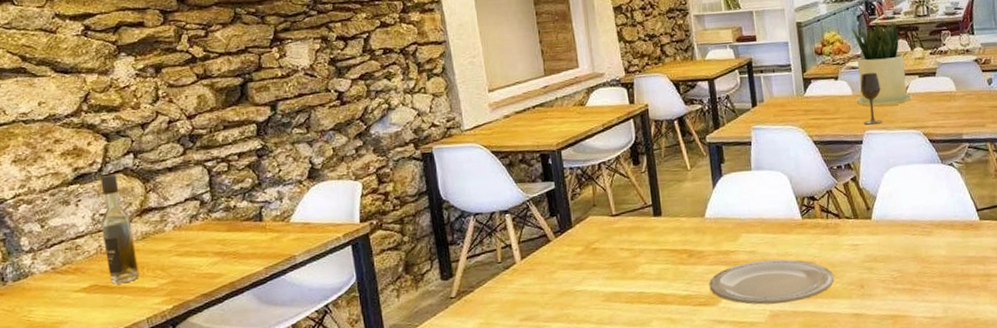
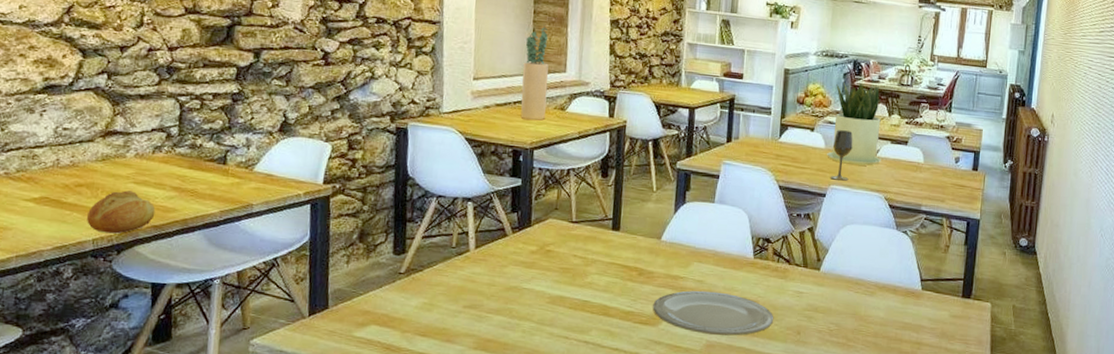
bottle: present [101,174,140,284] -> none [62,90,94,201]
bread roll: none [138,264,203,310] -> present [87,190,156,234]
vase: none [534,24,567,123] -> present [520,25,549,121]

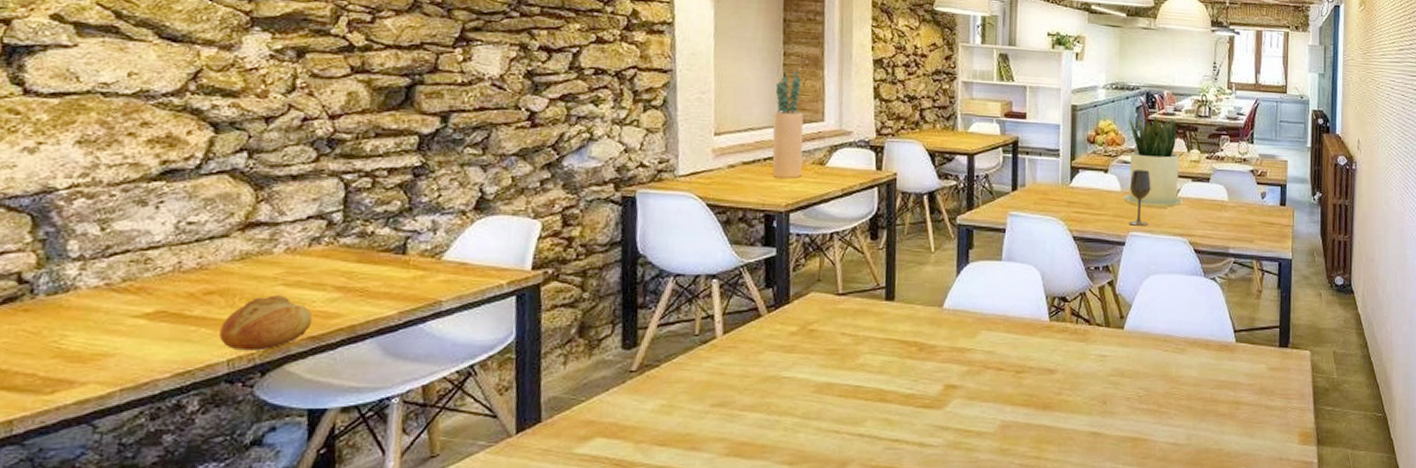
plate: present [652,290,774,336] -> none [937,363,1076,414]

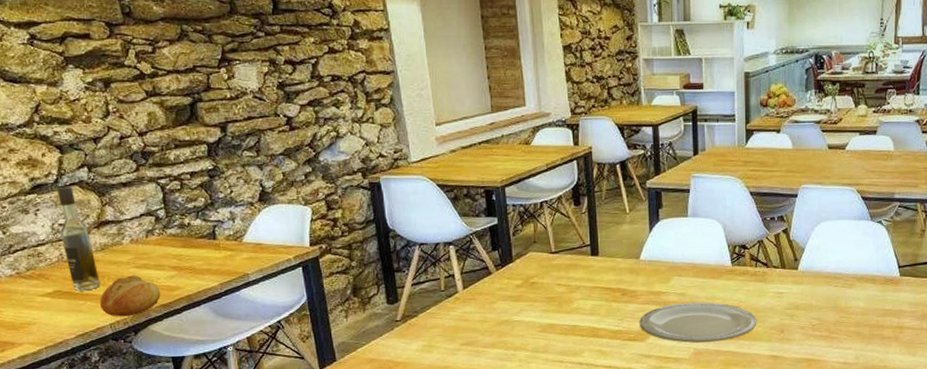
bottle: none [185,174,229,313] -> present [57,186,101,291]
vase: present [772,68,804,180] -> none [482,60,512,159]
plate: none [937,363,1076,414] -> present [639,302,757,343]
planter: present [1123,116,1183,208] -> none [795,77,851,162]
wine glass: present [1128,170,1151,226] -> none [800,128,821,179]

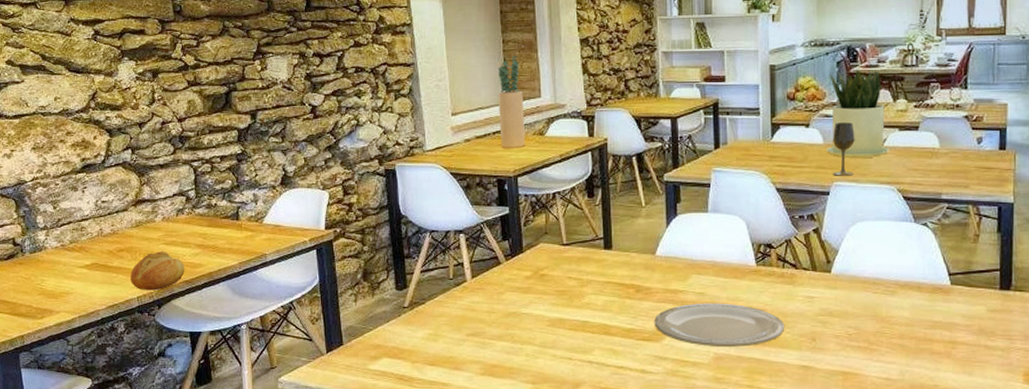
bottle: present [57,186,101,291] -> none [103,166,133,264]
vase: none [482,60,512,159] -> present [498,53,526,149]
planter: none [795,77,851,162] -> present [826,70,889,158]
wine glass: none [800,128,821,179] -> present [832,122,855,176]

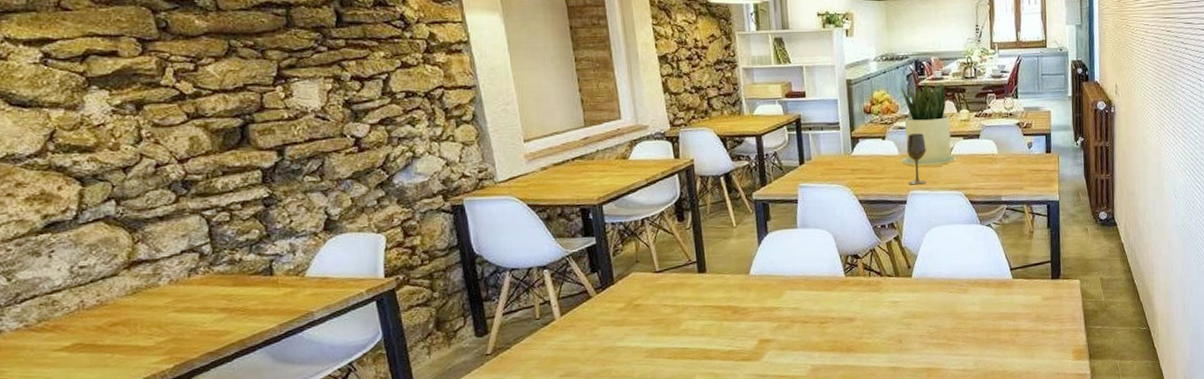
bread roll: present [131,251,185,291] -> none [131,320,207,370]
vase: present [498,53,526,149] -> none [573,72,609,176]
plate: present [654,303,785,348] -> none [752,315,874,360]

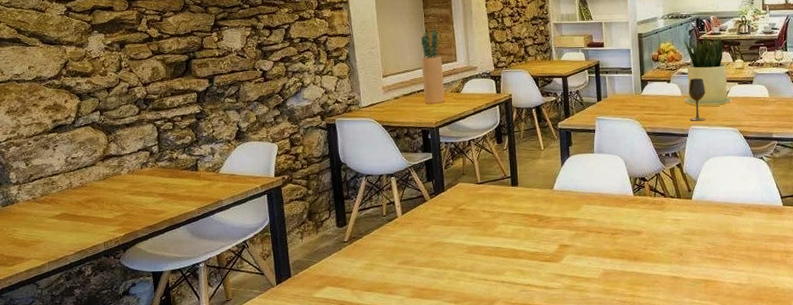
vase: none [573,72,609,176] -> present [421,25,445,105]

